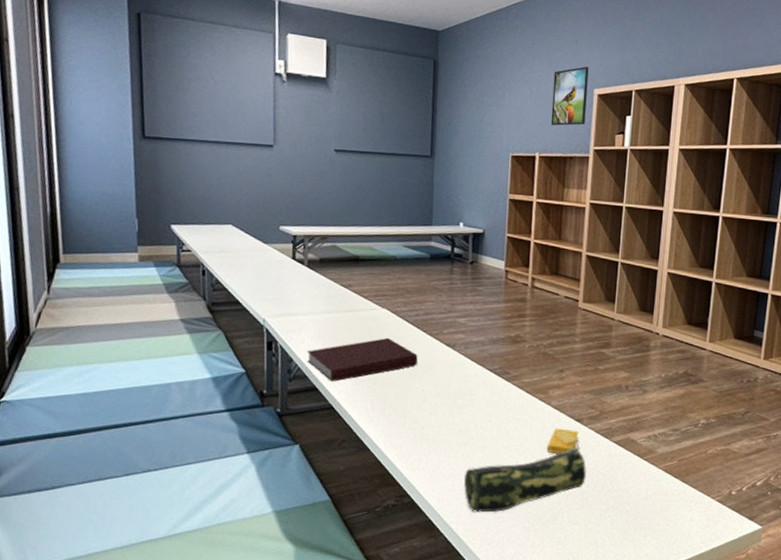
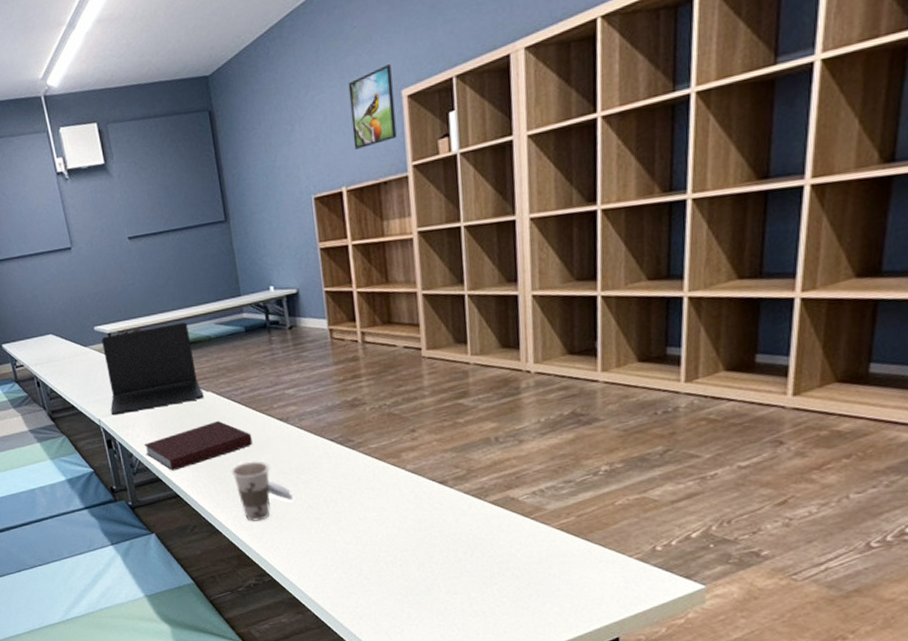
laptop: none [279,237,379,318] -> present [101,322,204,416]
cup: none [391,381,446,441] -> present [231,460,293,521]
pencil case: present [463,445,587,513] -> none [322,509,462,587]
sticky notes: present [546,428,579,454] -> none [408,493,445,521]

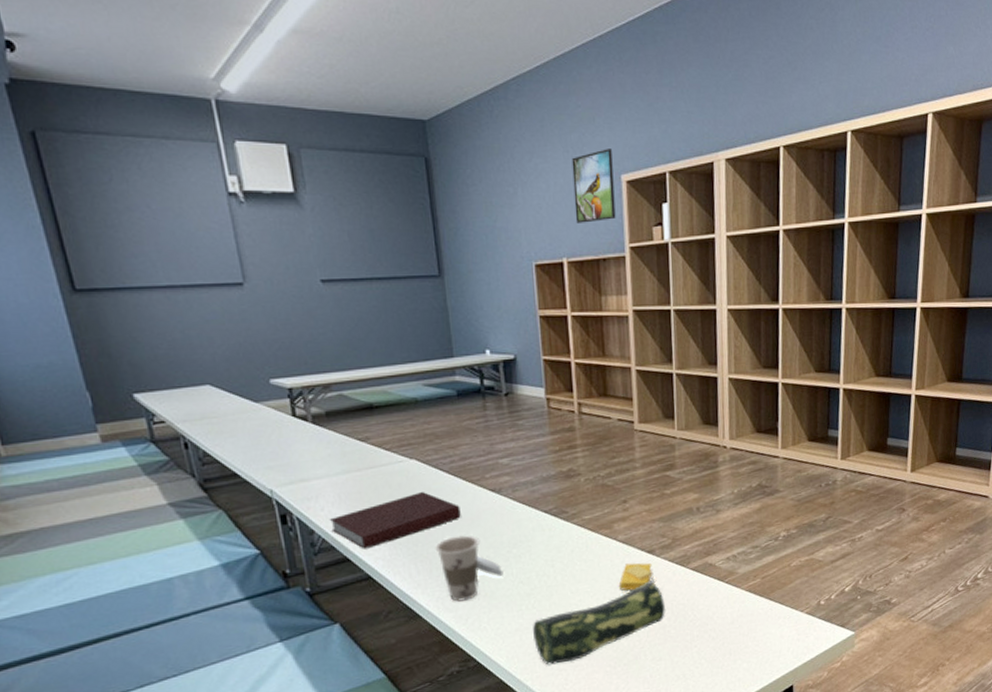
laptop: present [101,322,204,416] -> none [279,381,407,485]
pencil case: none [322,509,462,587] -> present [532,578,666,665]
sticky notes: none [408,493,445,521] -> present [618,562,653,591]

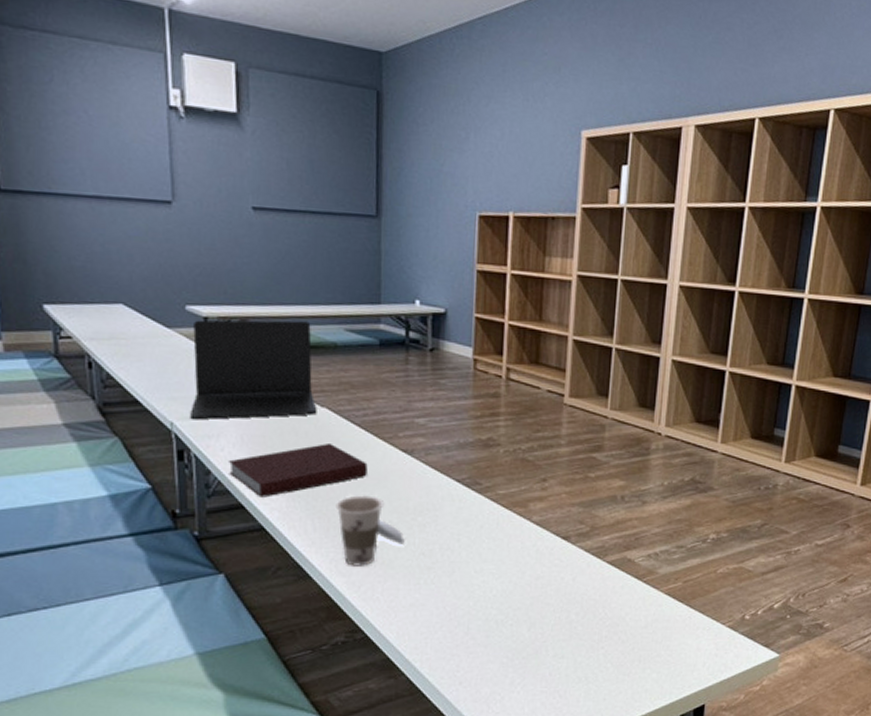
laptop: none [279,381,407,485] -> present [190,320,317,420]
pencil case: present [532,578,666,665] -> none [427,567,576,648]
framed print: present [571,149,616,223] -> none [527,101,575,178]
sticky notes: present [618,562,653,591] -> none [527,548,566,578]

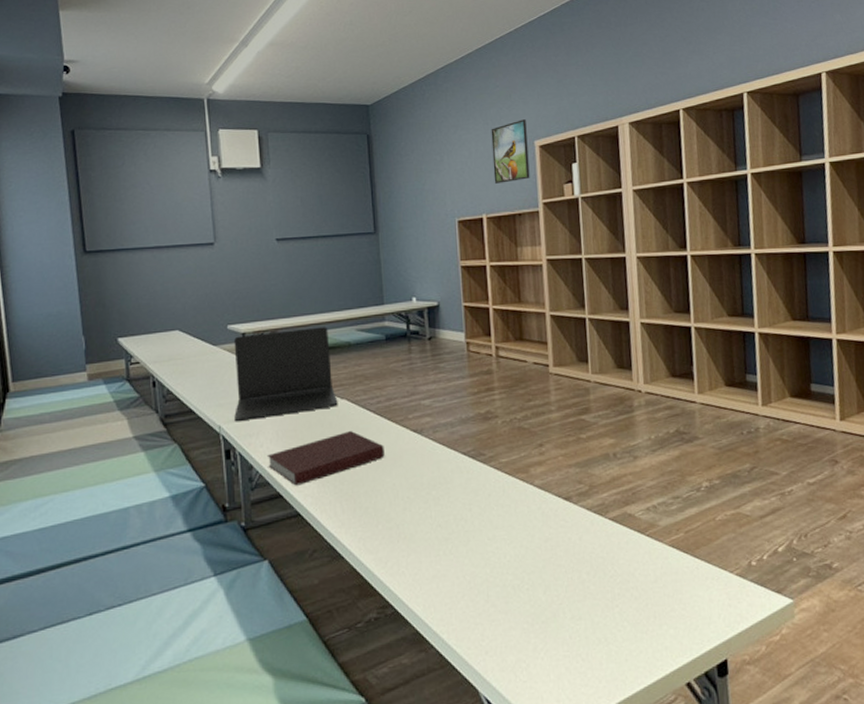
cup: present [335,495,405,566] -> none [360,475,423,543]
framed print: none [527,101,575,178] -> present [491,119,530,184]

